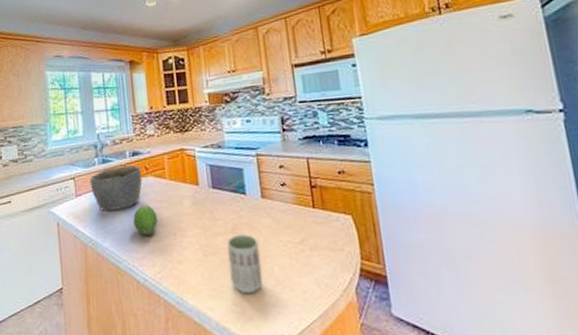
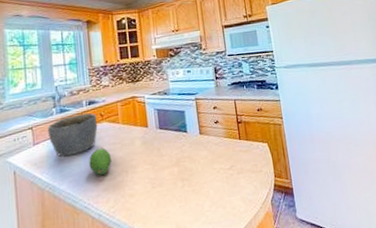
cup: present [227,234,263,294] -> none [171,166,201,217]

